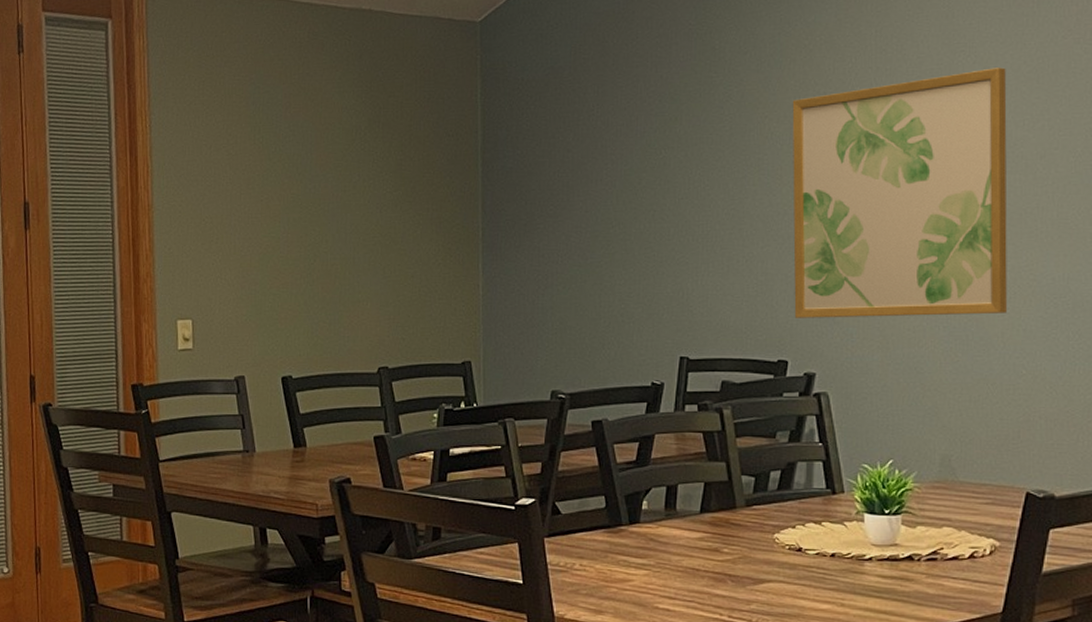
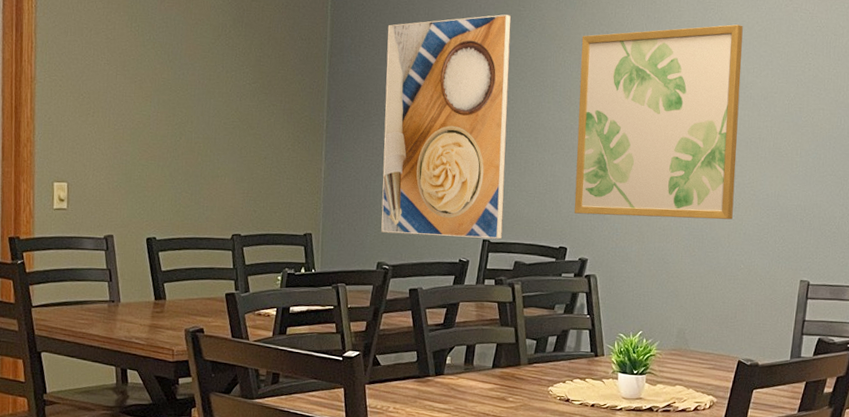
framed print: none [549,84,704,356] -> present [381,14,512,239]

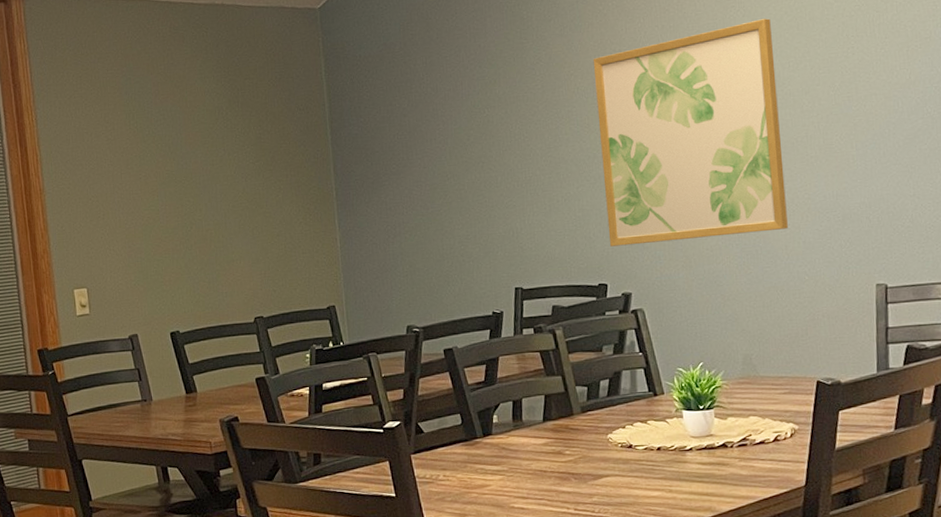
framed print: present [381,14,512,239] -> none [385,50,535,295]

